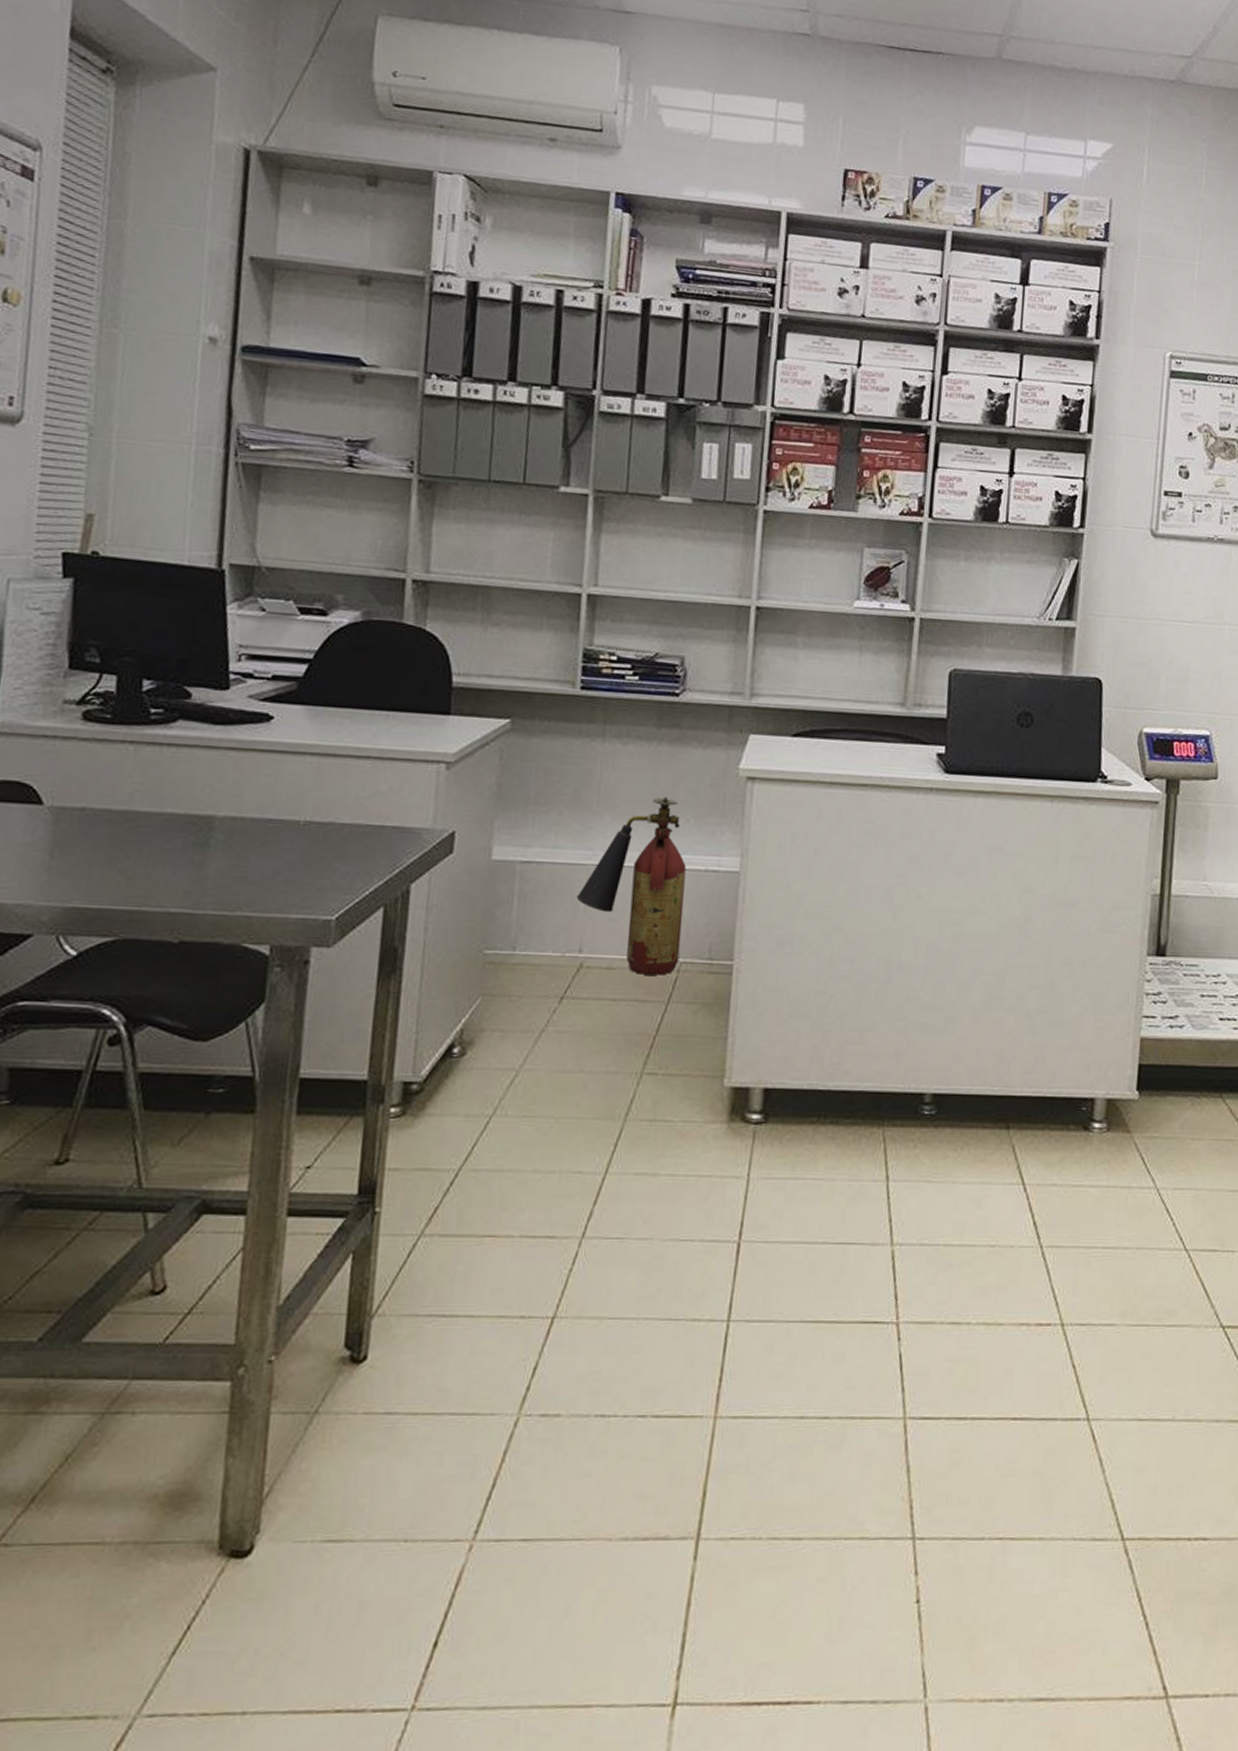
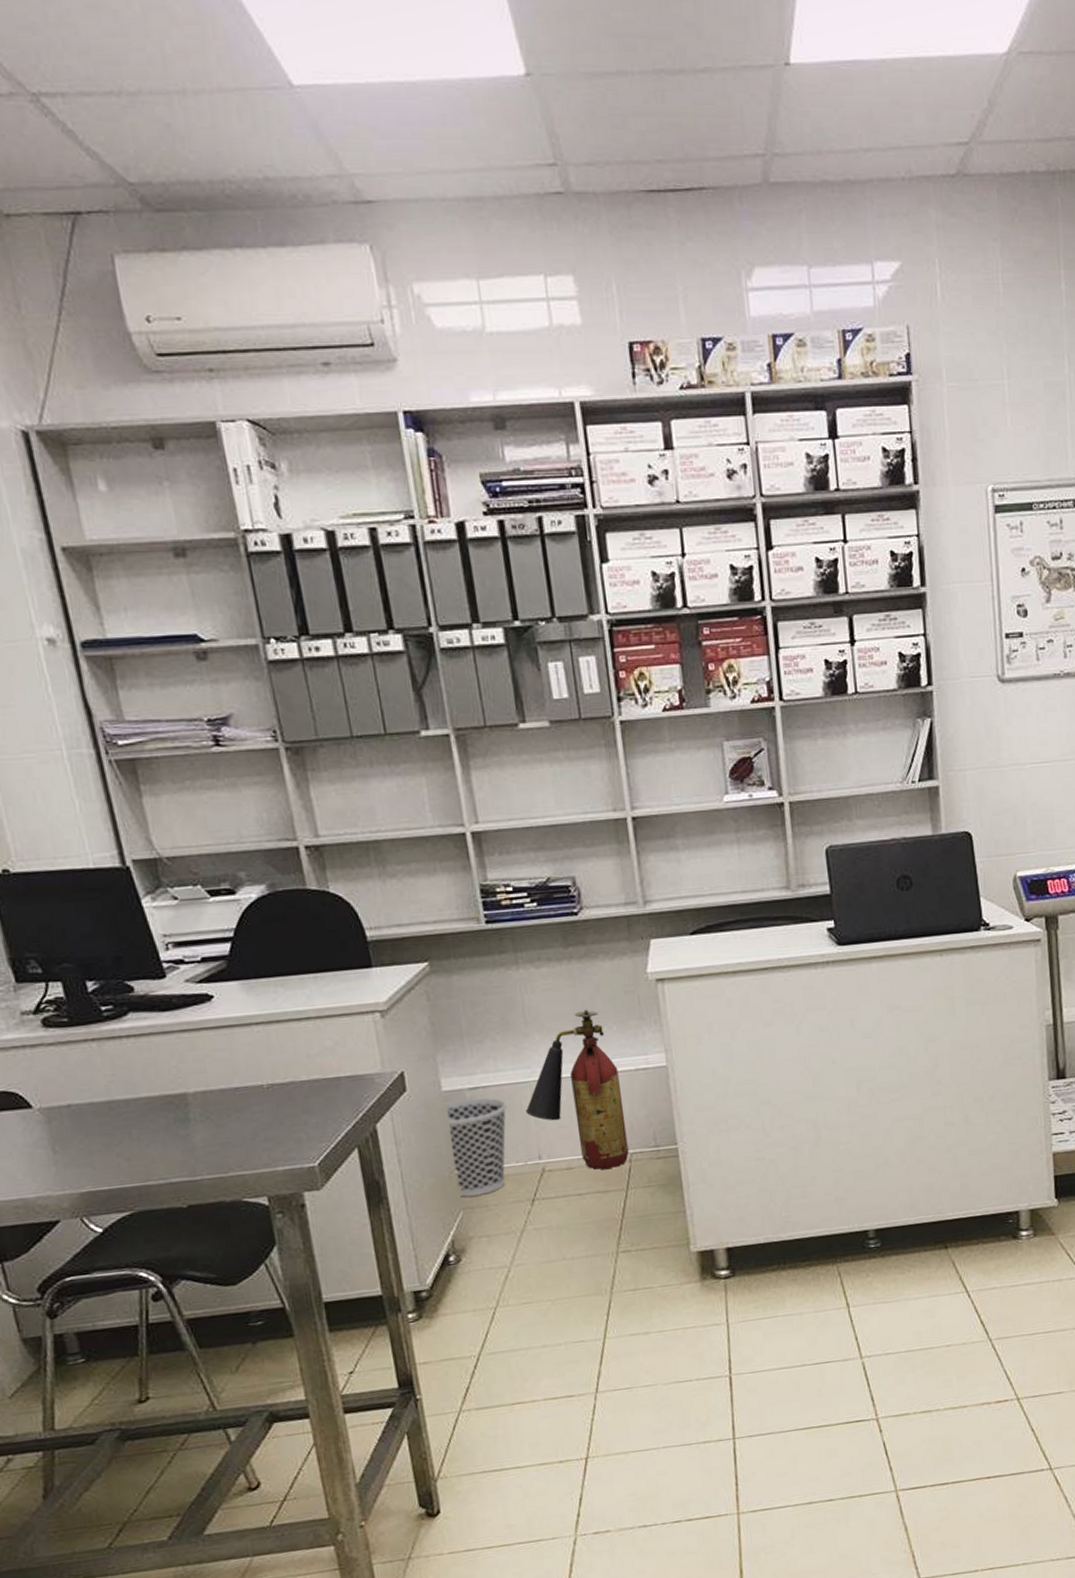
wastebasket: none [483,872,558,983] -> present [444,1098,507,1197]

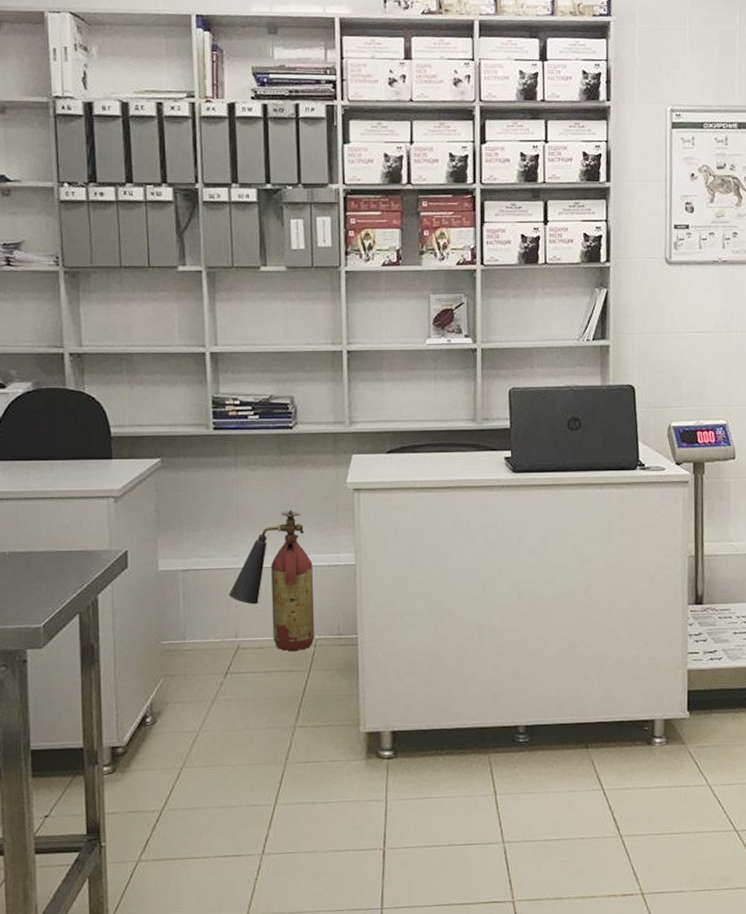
wastebasket: present [444,1098,507,1197] -> none [159,579,213,666]

